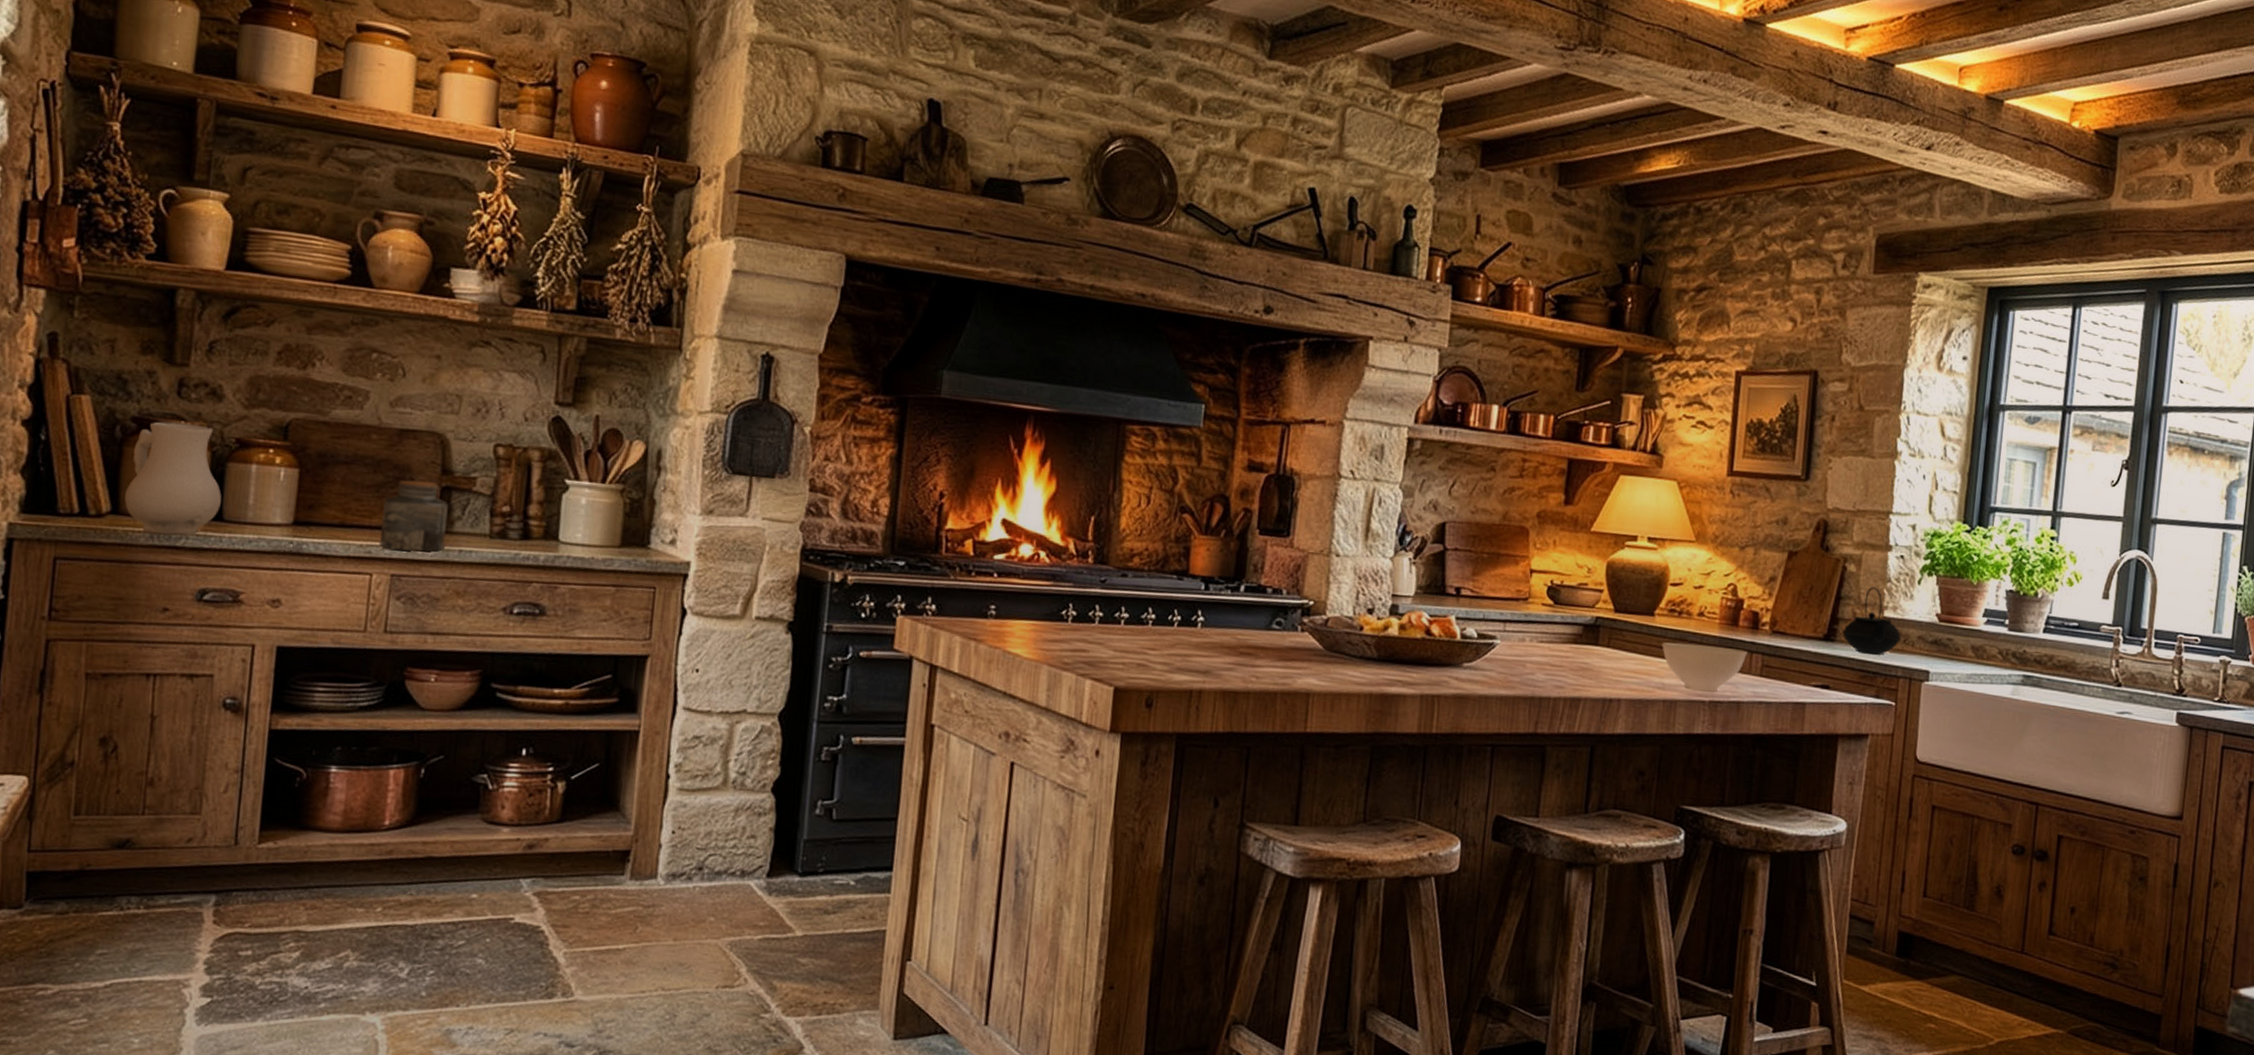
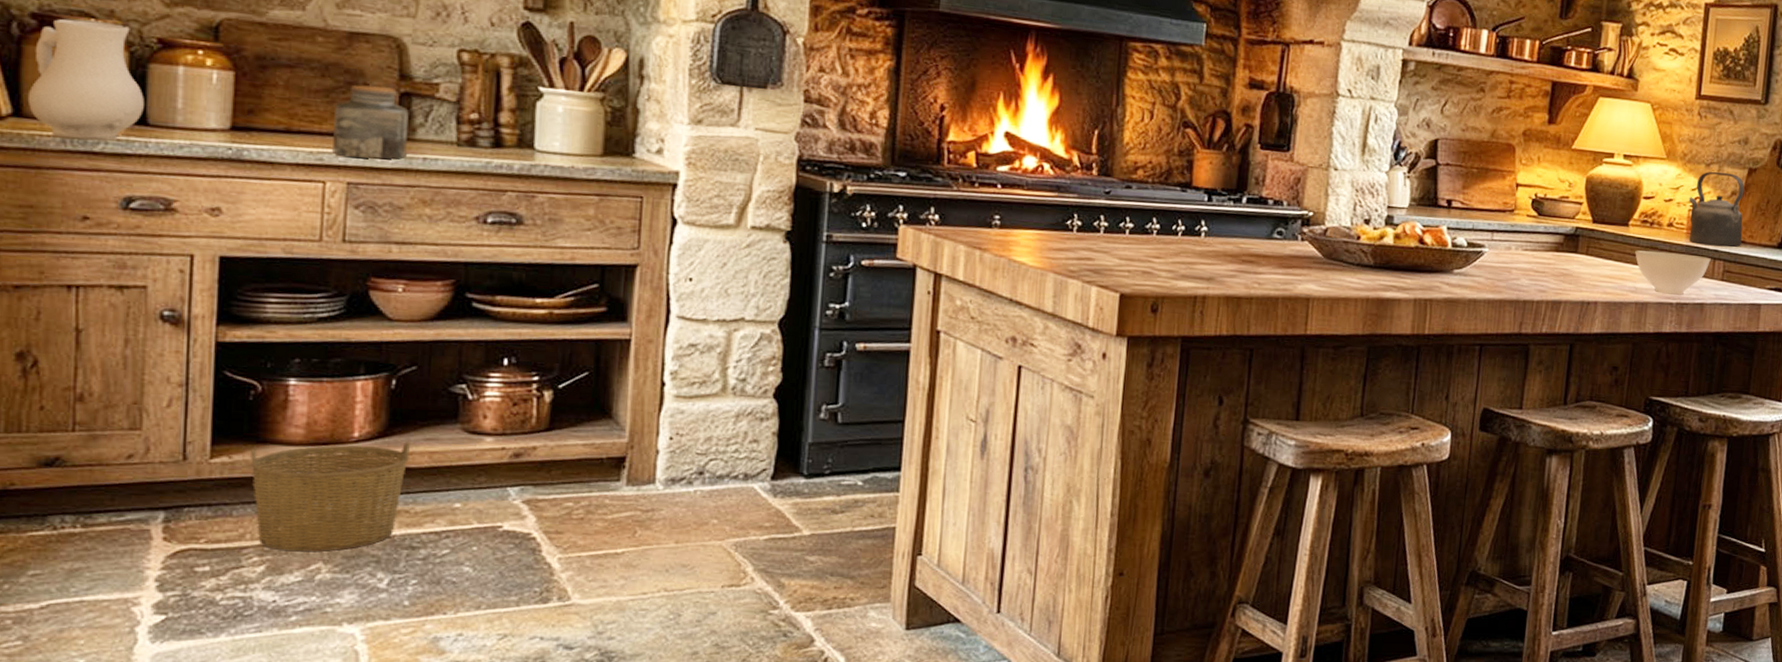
basket: none [292,831,434,940] -> present [250,442,410,552]
kettle: none [1721,555,1785,640] -> present [1688,171,1745,248]

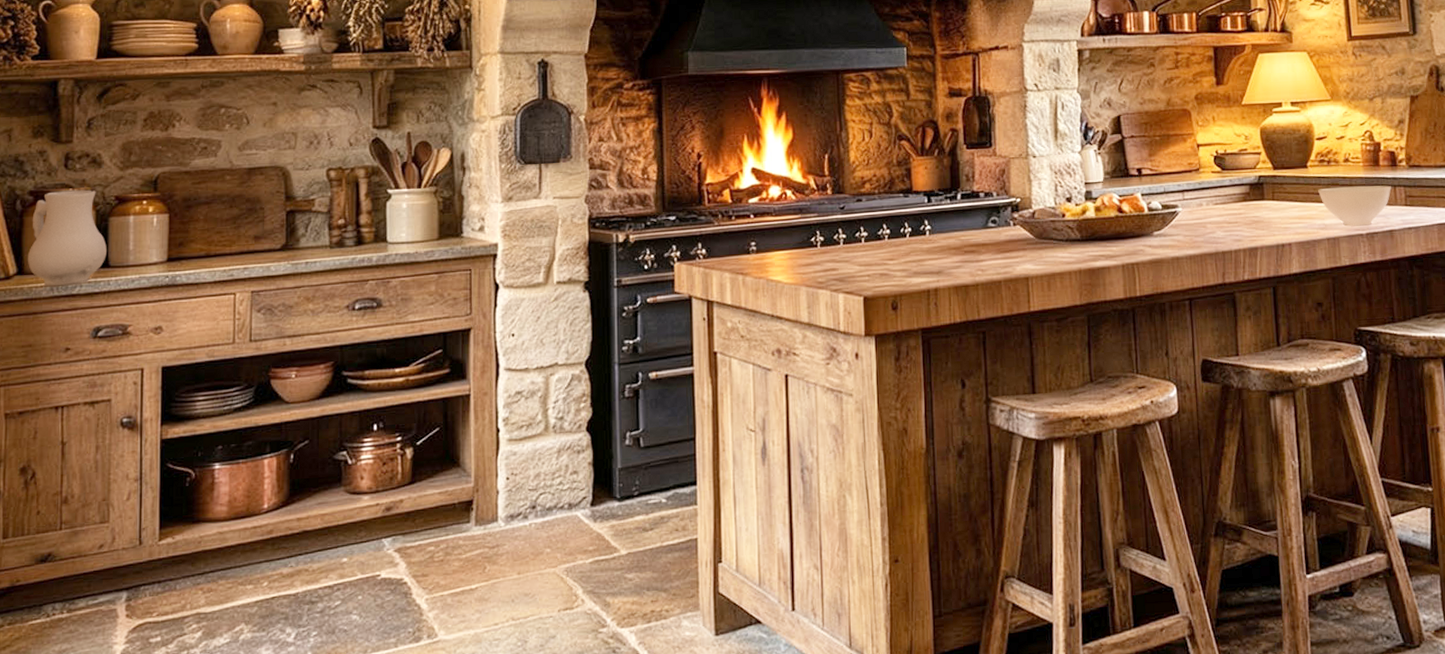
basket: present [250,442,410,552] -> none [188,507,306,617]
jar: present [332,85,409,161] -> none [240,208,294,271]
kettle: present [1688,171,1745,248] -> none [1359,103,1418,175]

